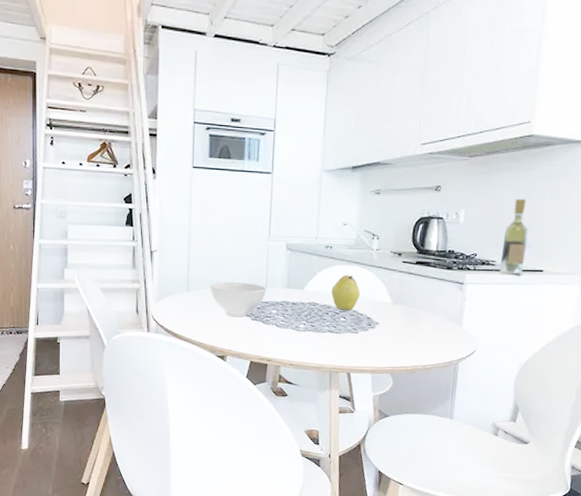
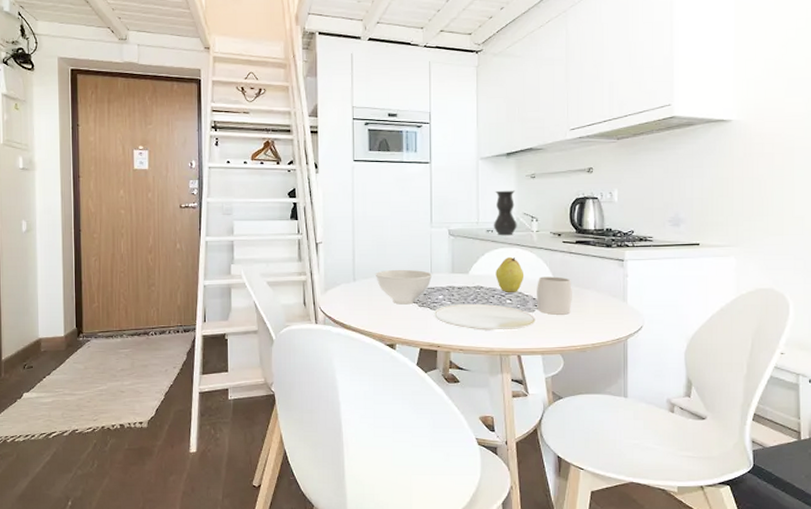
plate: none [266,319,370,348] -> present [433,303,537,330]
vase: none [332,205,359,253] -> present [493,190,517,236]
mug: none [370,296,408,335] -> present [537,276,572,315]
bottle: present [499,198,529,276] -> none [657,176,681,250]

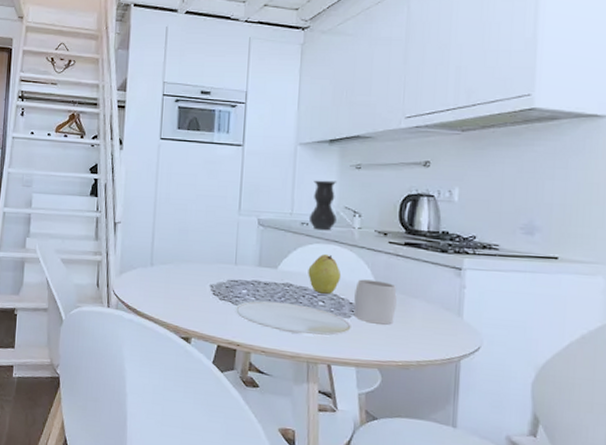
bowl: present [375,269,433,305] -> none [174,257,237,297]

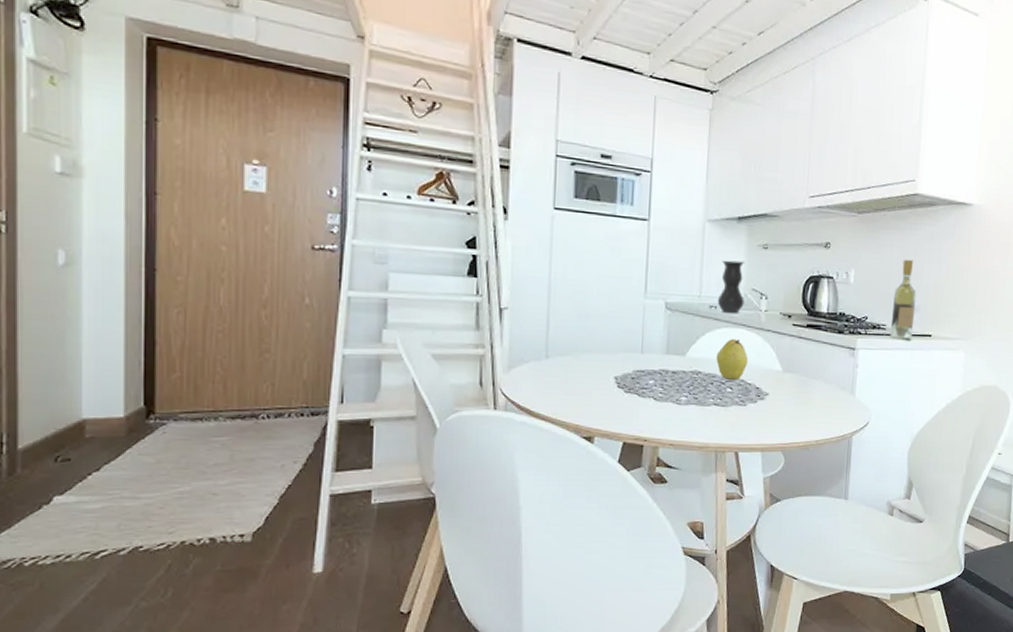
plate: present [235,301,353,336] -> none [641,390,759,424]
mug: present [353,279,397,325] -> none [760,363,800,407]
bottle: none [504,176,537,263] -> present [890,259,917,341]

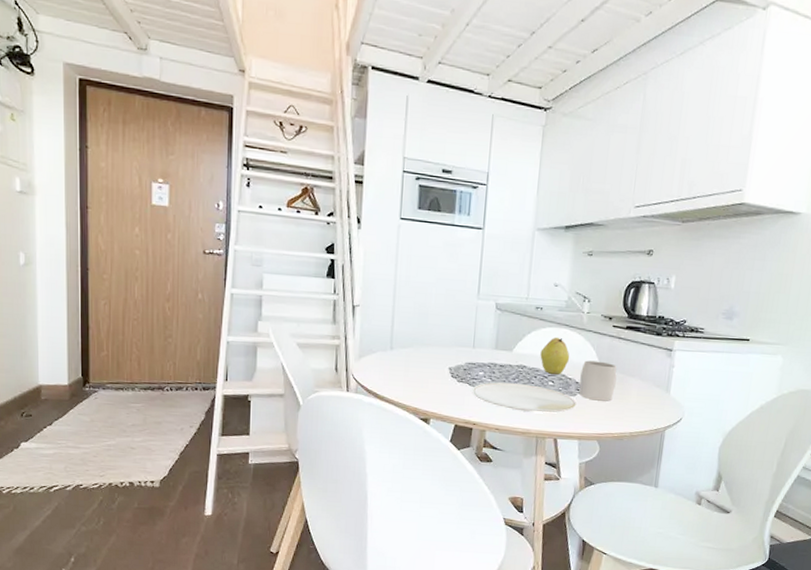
plate: none [641,390,759,424] -> present [472,382,578,413]
vase: present [717,260,745,314] -> none [543,265,571,315]
mug: none [760,363,800,407] -> present [579,360,617,401]
bottle: present [890,259,917,341] -> none [707,266,737,344]

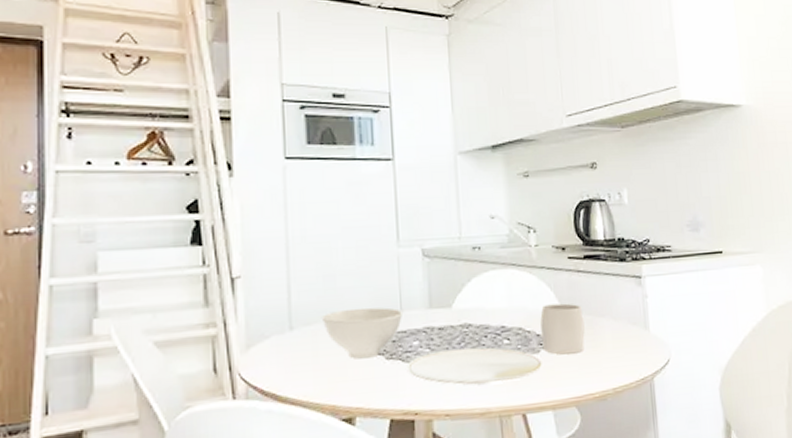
bowl: none [413,340,475,379] -> present [321,307,404,359]
fruit: present [540,337,570,375] -> none [487,280,524,331]

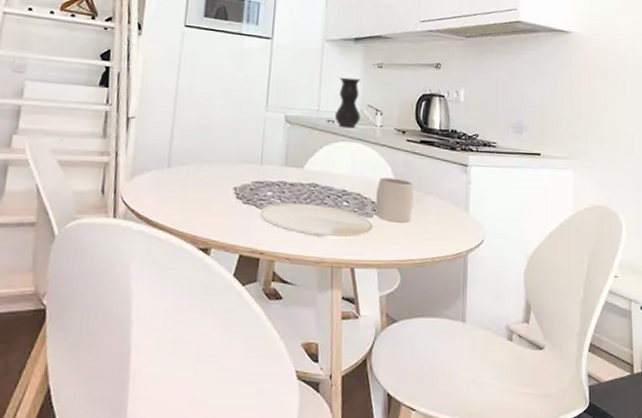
bowl: present [321,307,404,359] -> none [194,156,263,201]
vase: none [480,193,511,254] -> present [334,77,361,129]

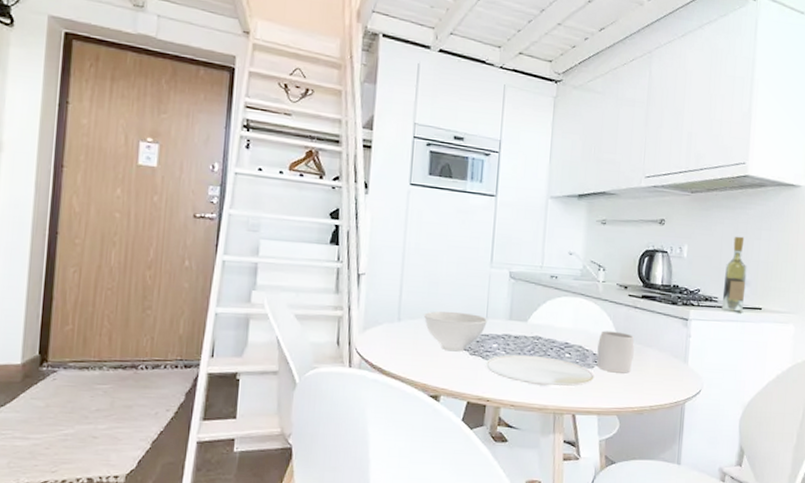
bowl: none [194,156,263,201] -> present [423,311,489,352]
vase: present [334,77,361,129] -> none [558,234,585,284]
bottle: none [500,80,524,159] -> present [721,236,747,313]

